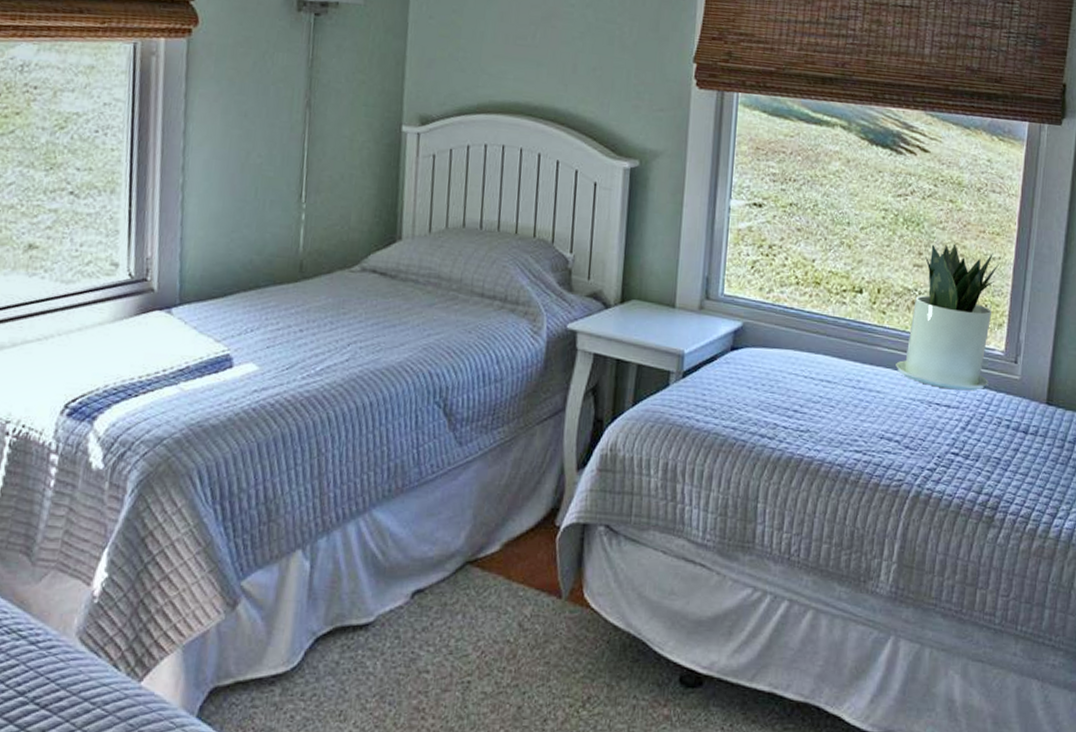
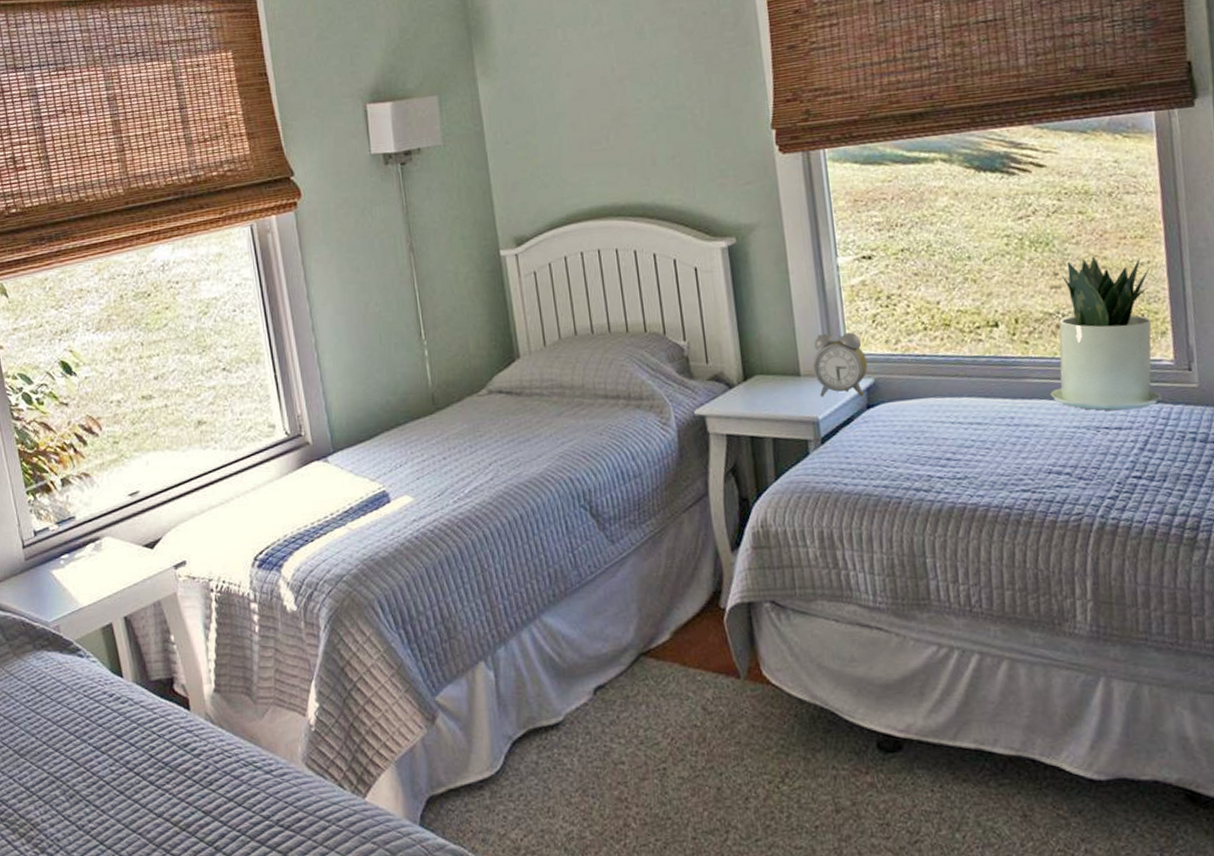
alarm clock: none [688,271,740,338] -> present [812,332,868,397]

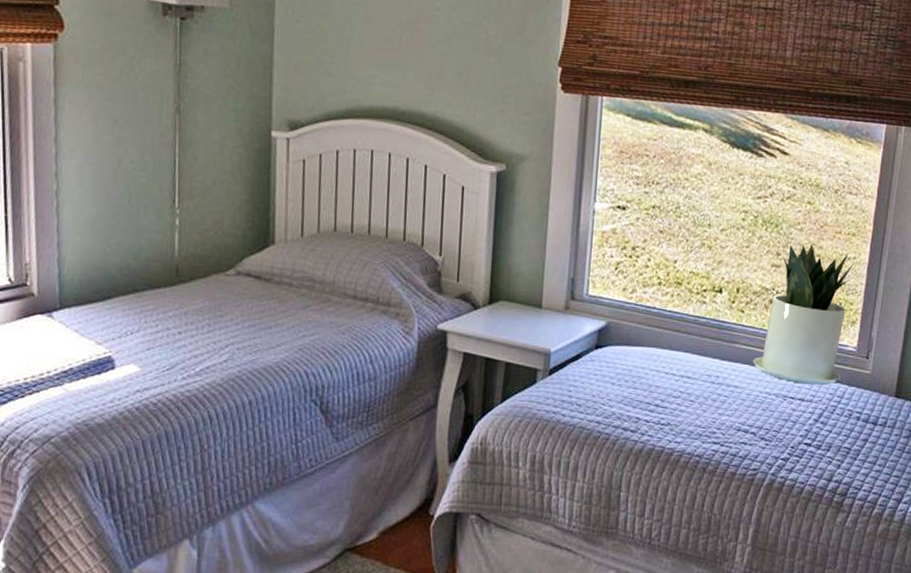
alarm clock: present [812,332,868,397] -> none [554,272,604,337]

